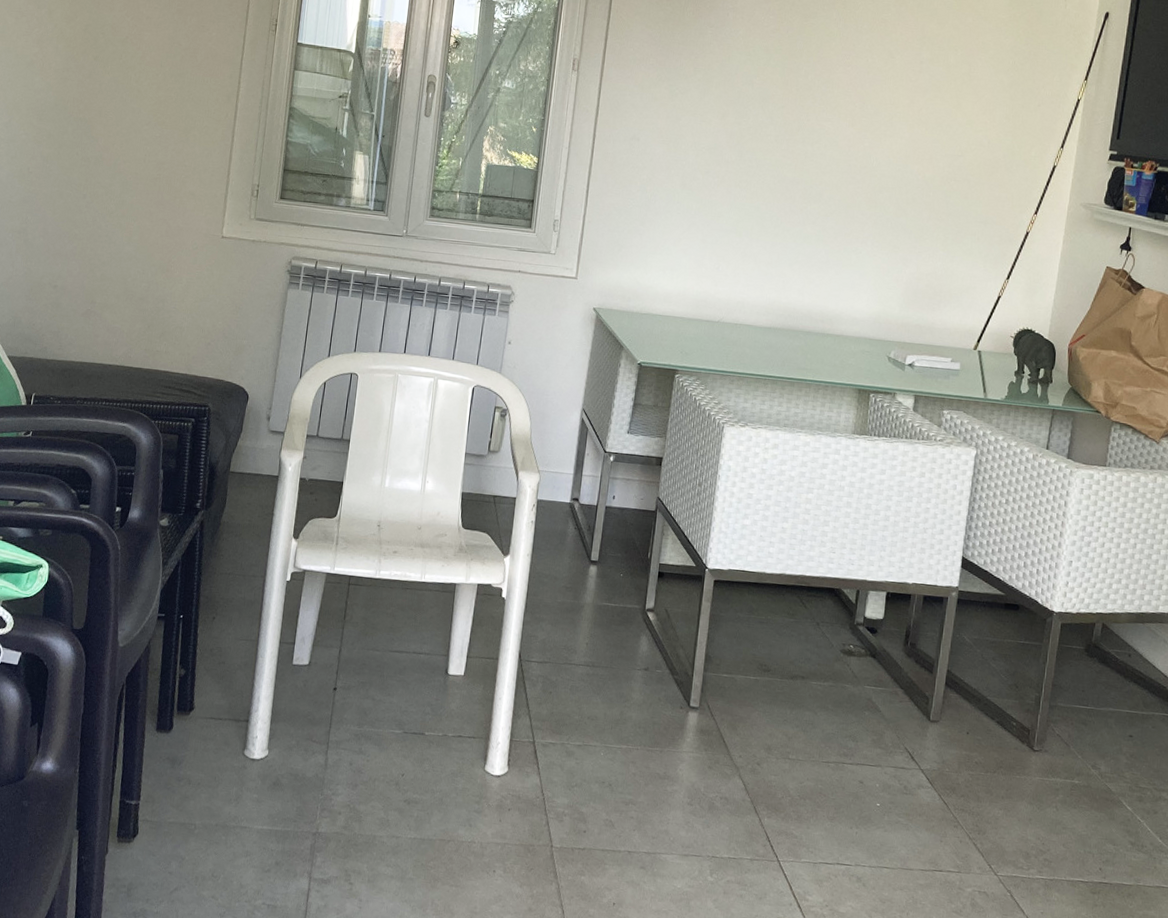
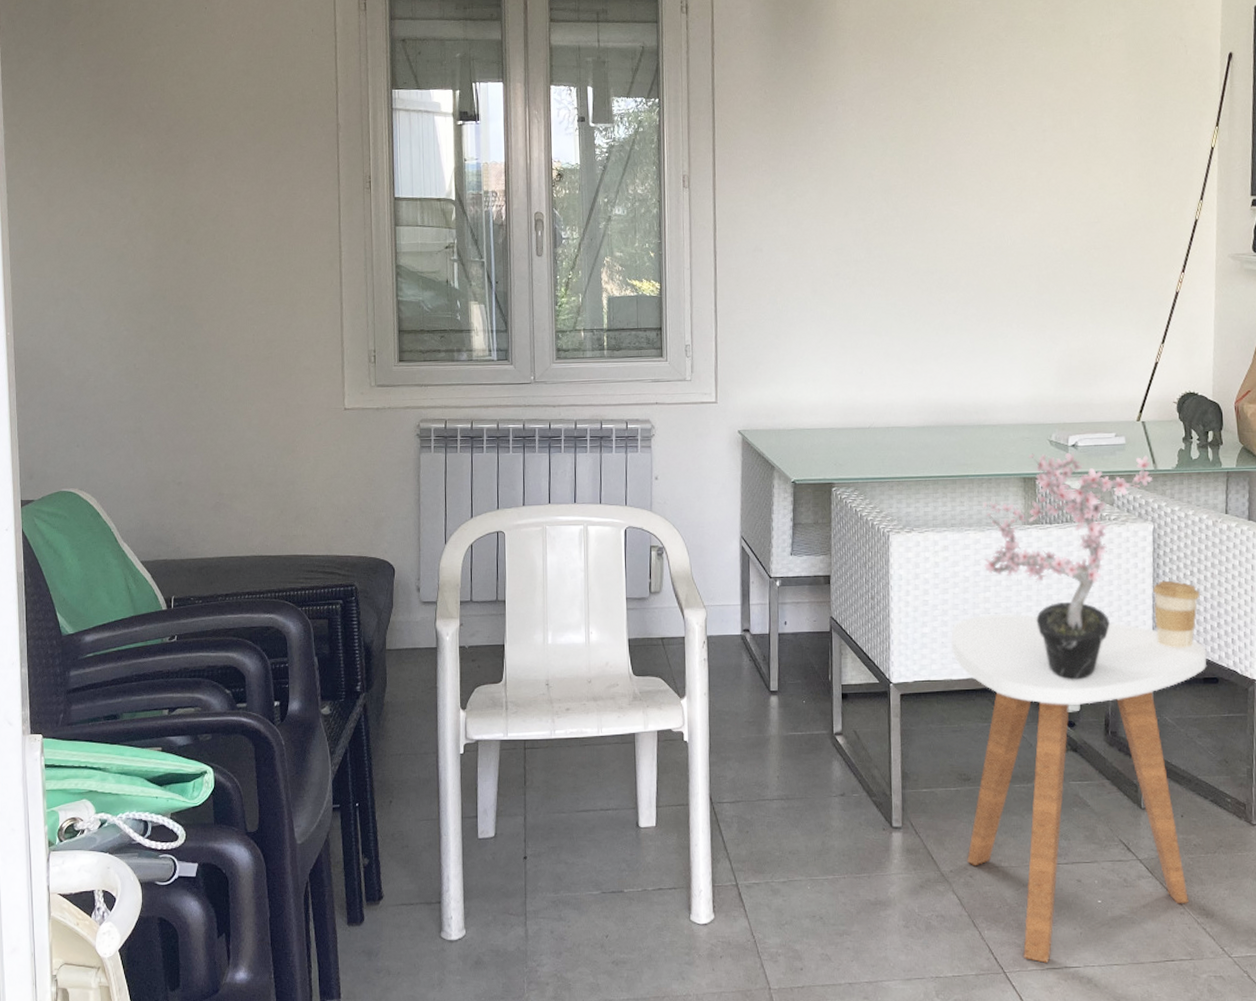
side table: none [757,515,1012,857] -> present [951,614,1207,963]
potted plant: none [809,367,982,590] -> present [982,452,1152,680]
coffee cup: none [965,504,1012,573] -> present [1153,580,1200,648]

